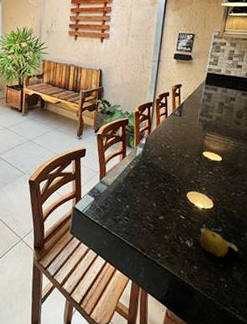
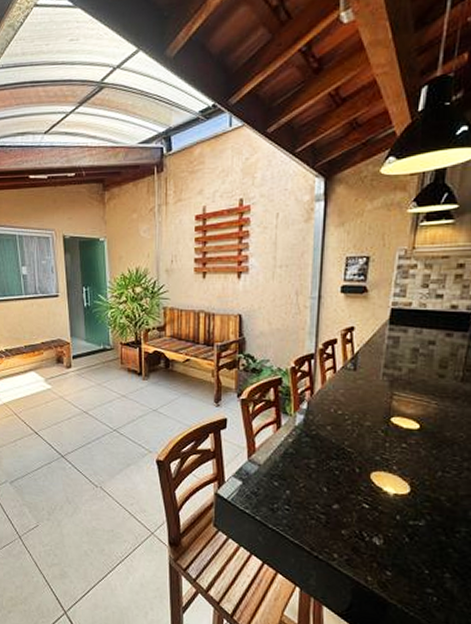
fruit: present [198,227,238,258] -> none [391,520,451,561]

